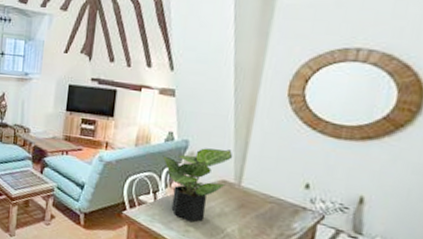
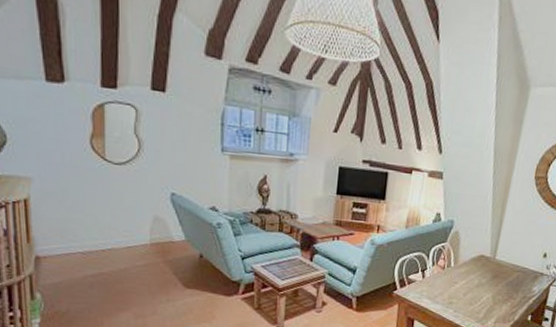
potted plant: present [162,148,233,222] -> none [430,227,490,295]

